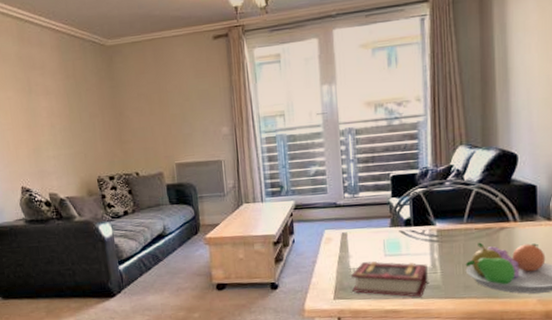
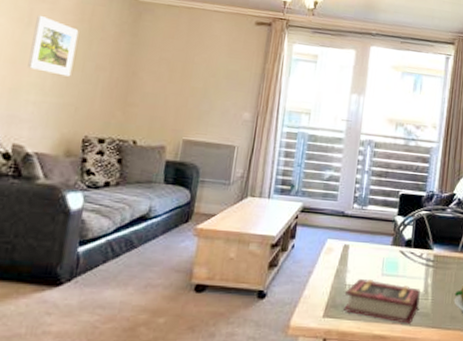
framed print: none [34,81,73,130] -> present [28,14,79,77]

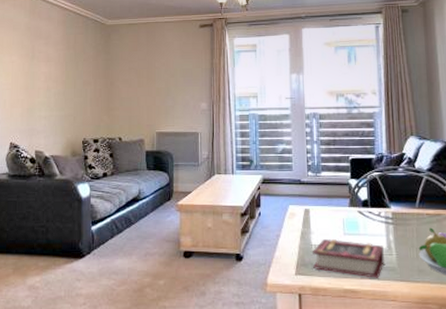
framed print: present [28,14,79,77] -> none [37,49,68,94]

